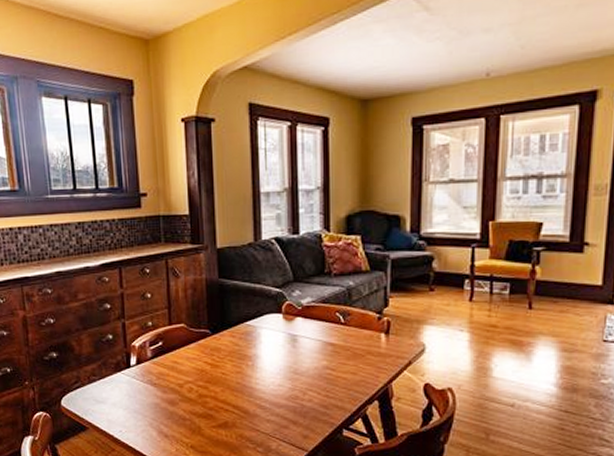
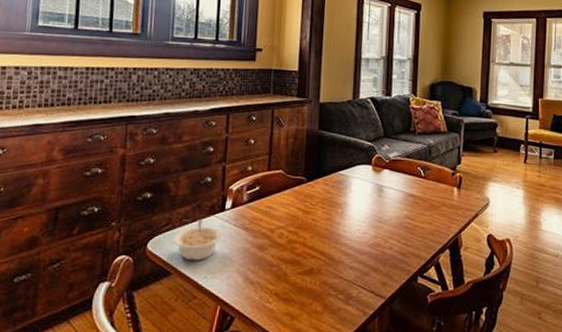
legume: none [84,375,131,416] -> present [173,218,222,261]

